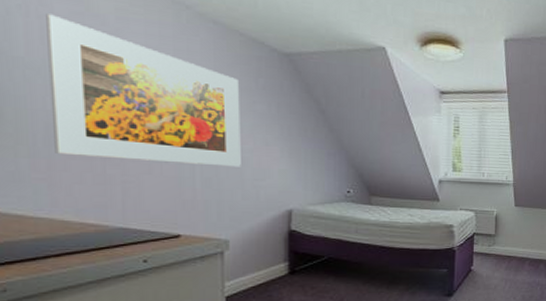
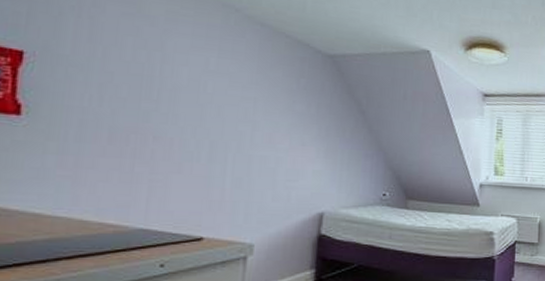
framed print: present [46,14,241,167] -> none [85,14,280,167]

